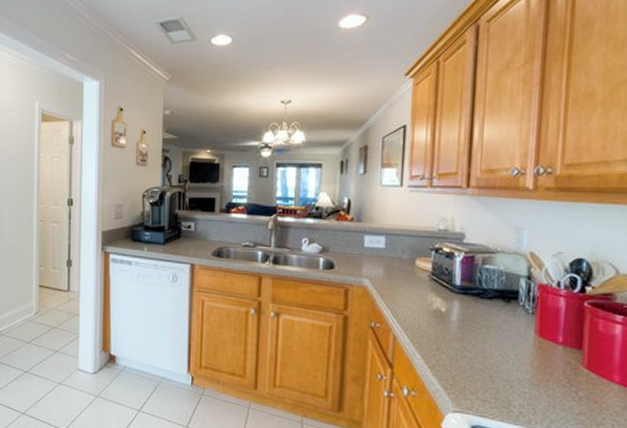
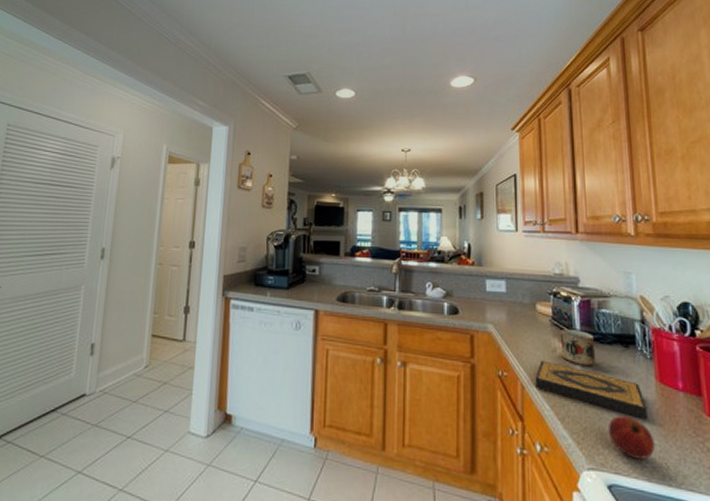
hardback book: none [408,313,522,370] -> present [535,360,648,420]
mug: none [437,284,474,319] -> present [560,329,597,366]
apple: none [477,365,526,405] -> present [607,415,656,460]

